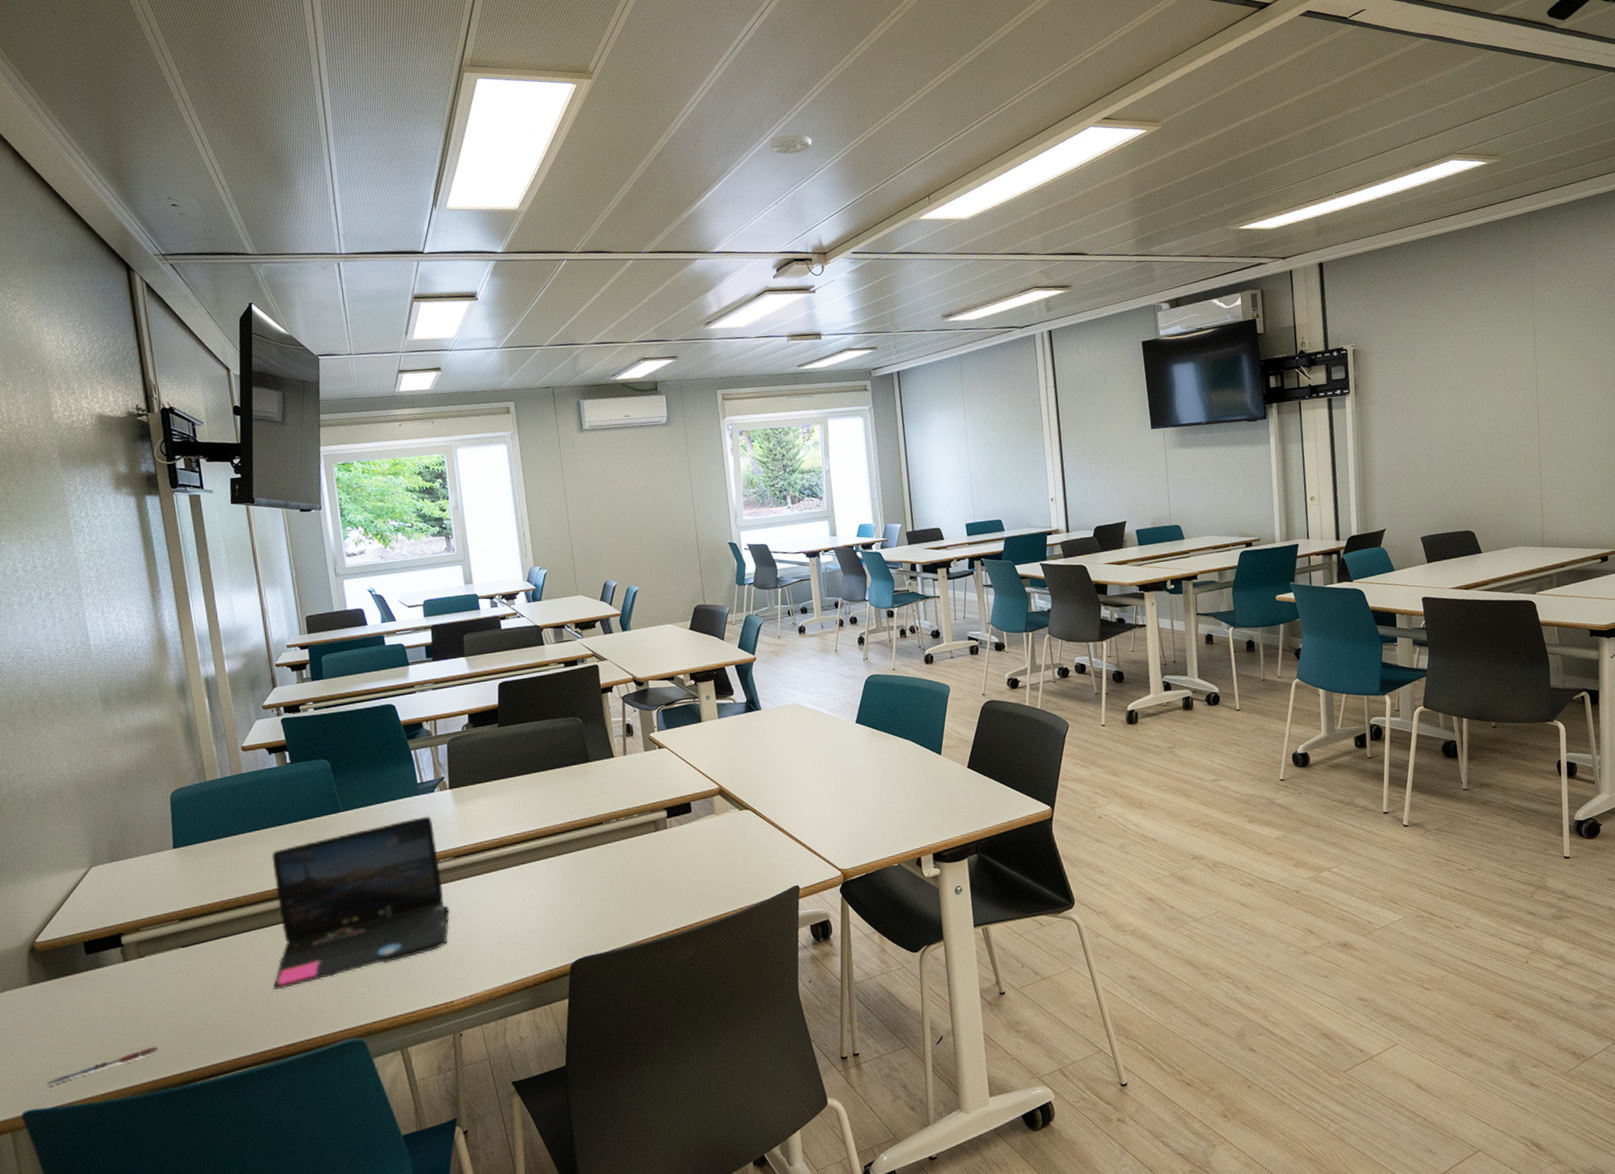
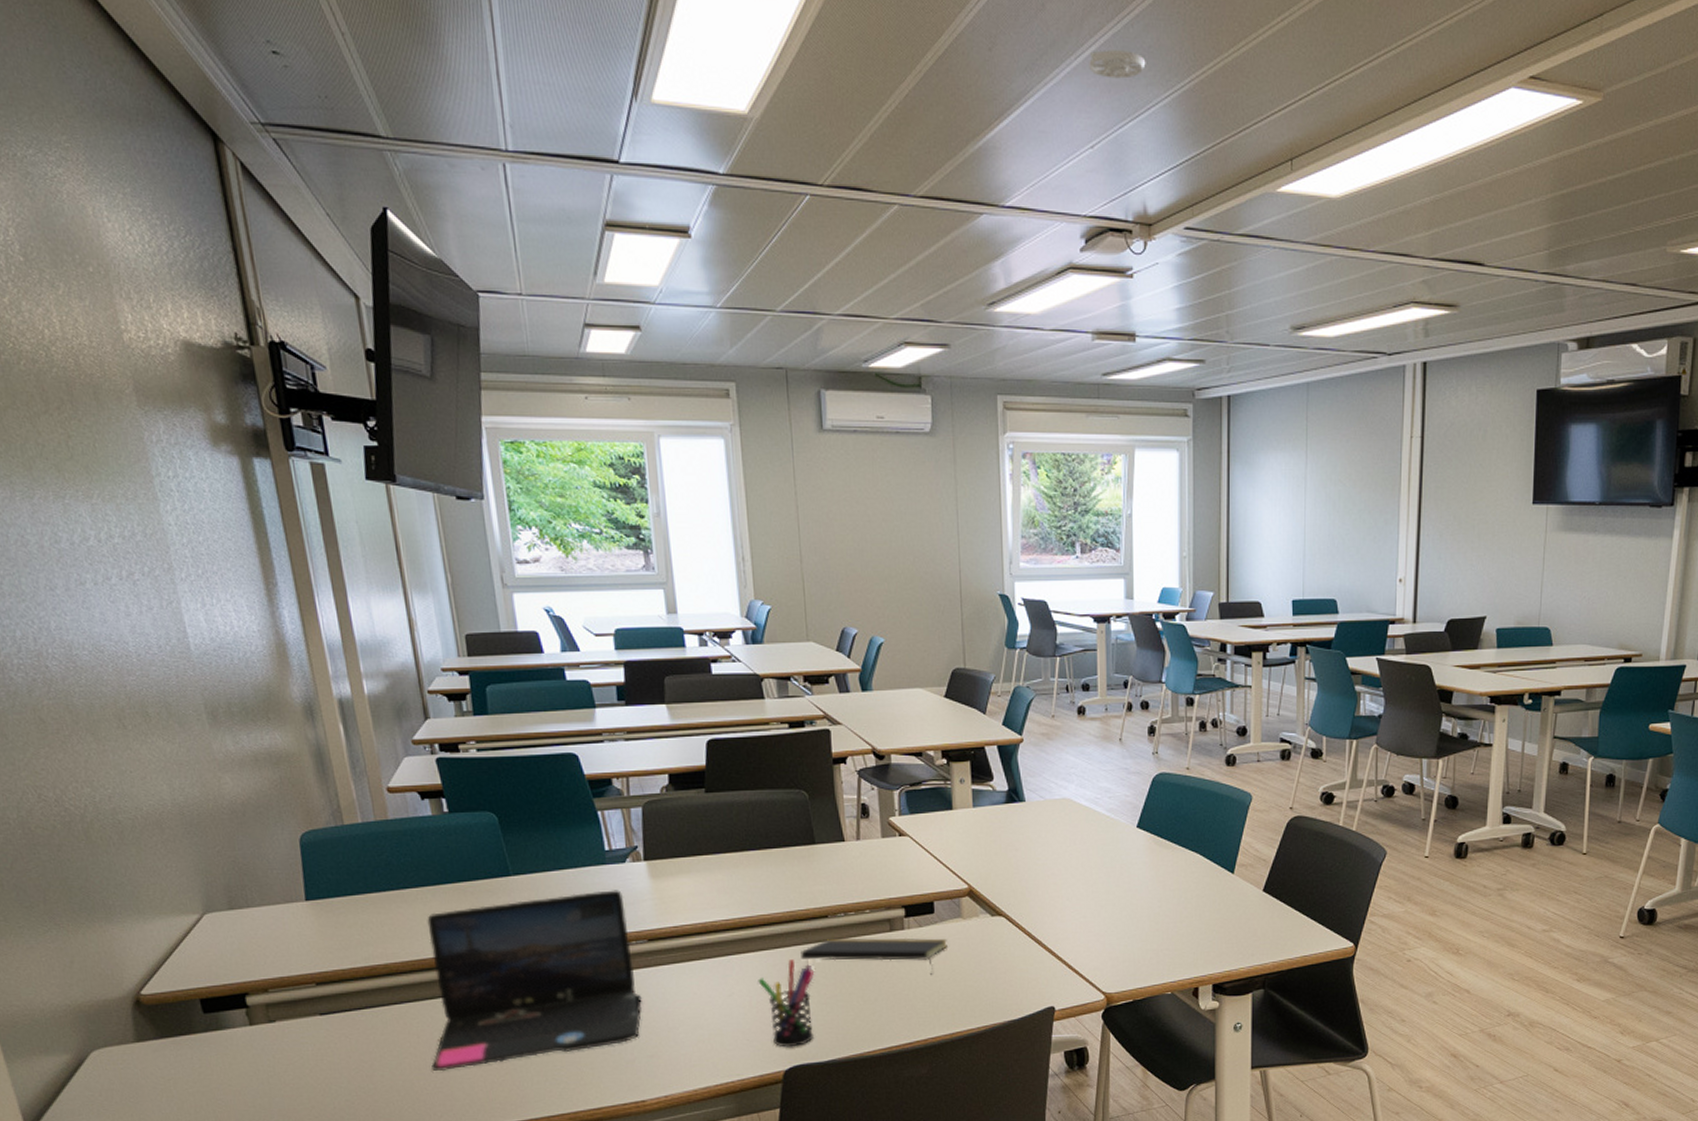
pen holder: none [546,863,595,943] -> present [758,959,815,1048]
notepad: none [581,834,704,867] -> present [801,937,947,975]

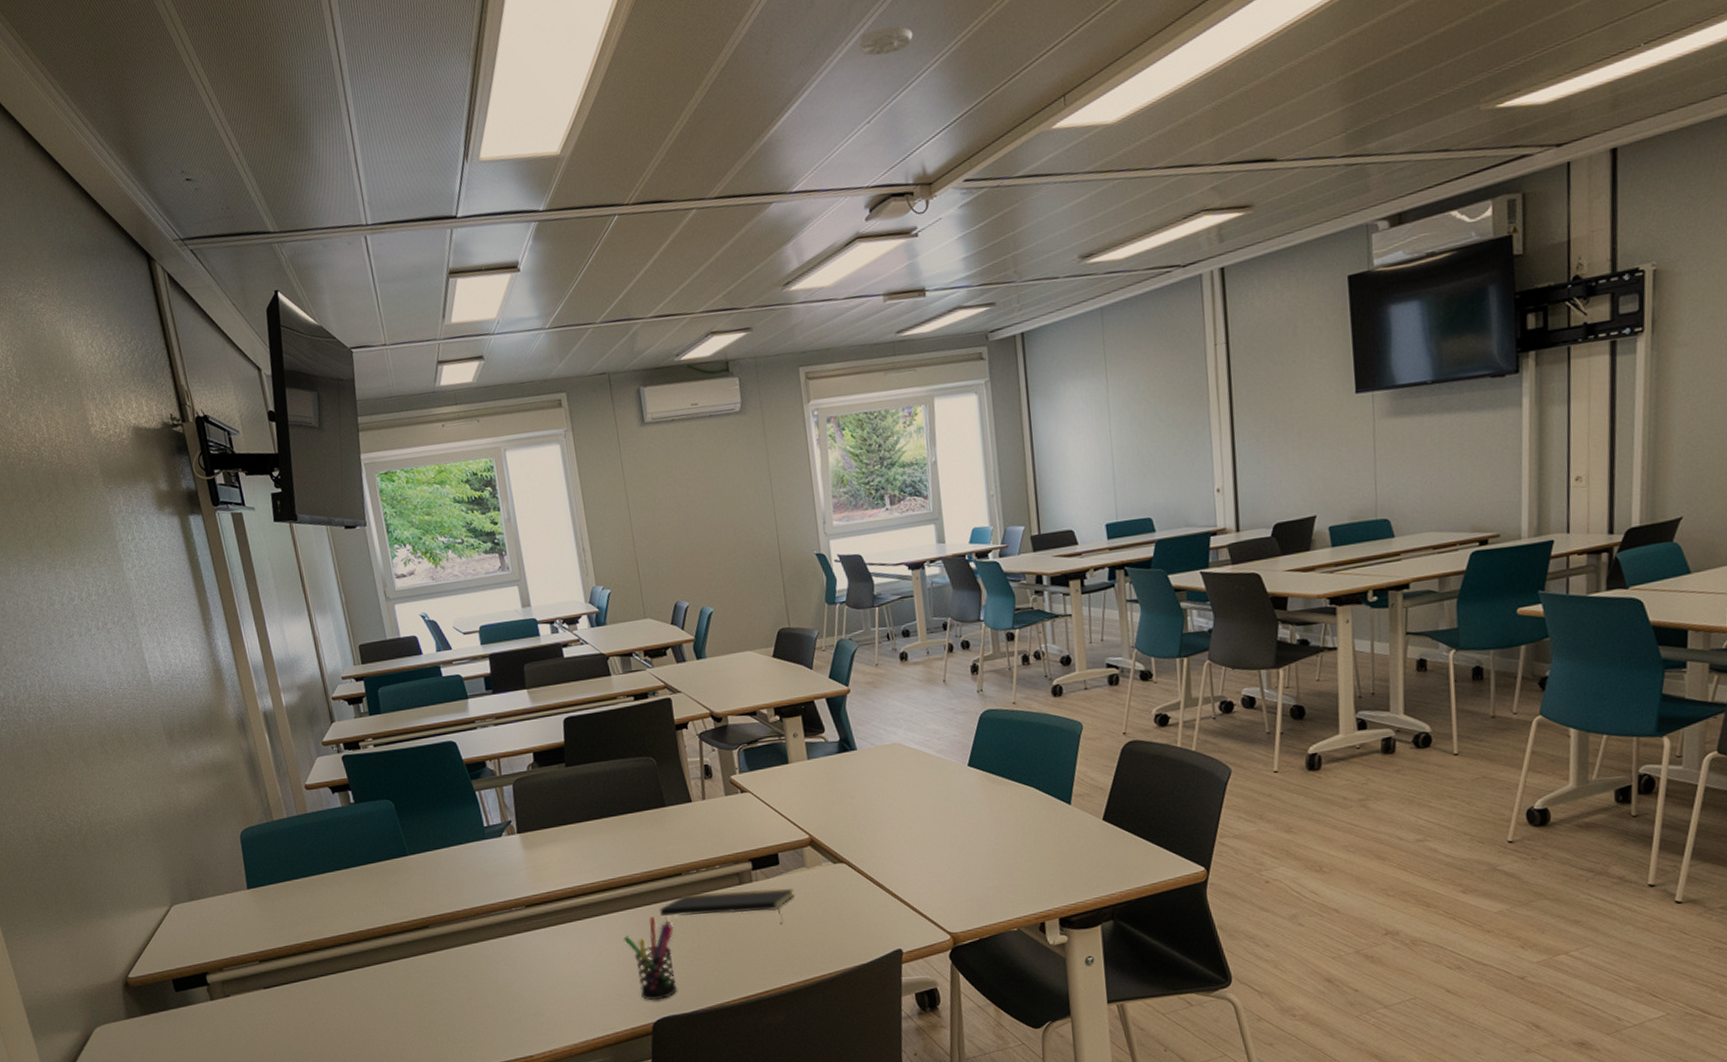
laptop: present [427,890,642,1072] -> none [342,862,524,1035]

